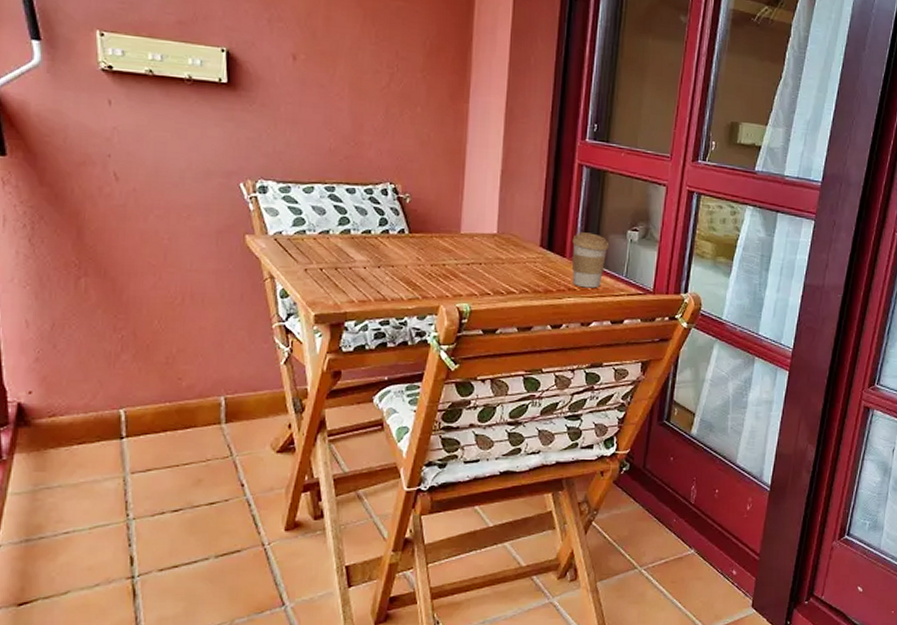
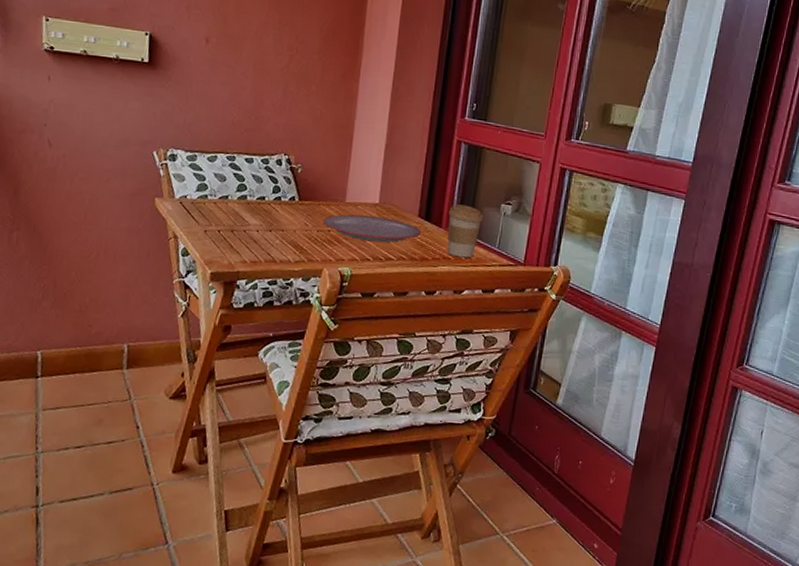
plate: none [437,246,543,276] -> present [323,214,421,243]

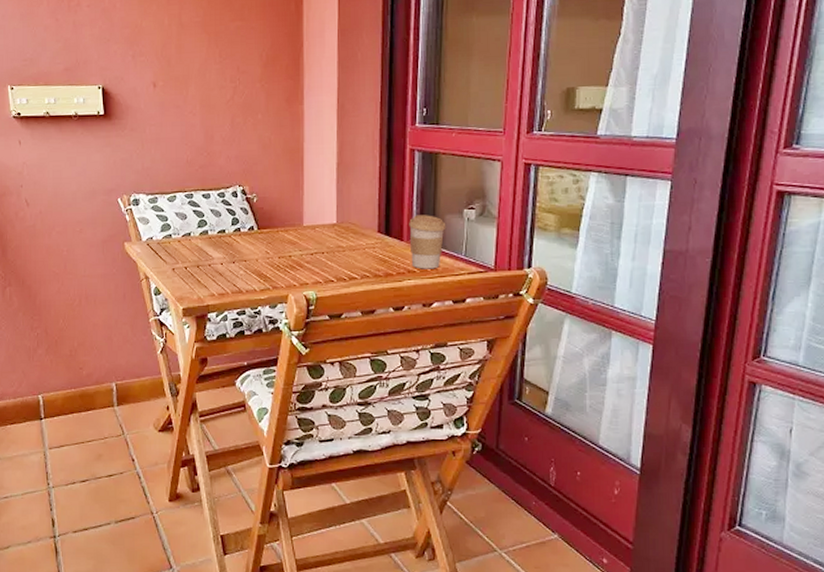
plate: present [323,214,421,243] -> none [284,237,382,263]

